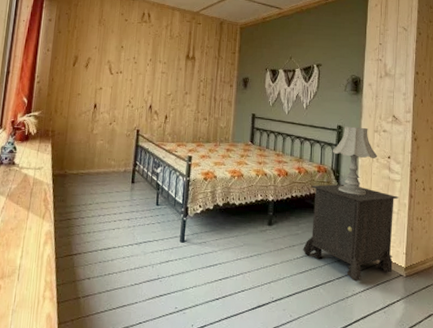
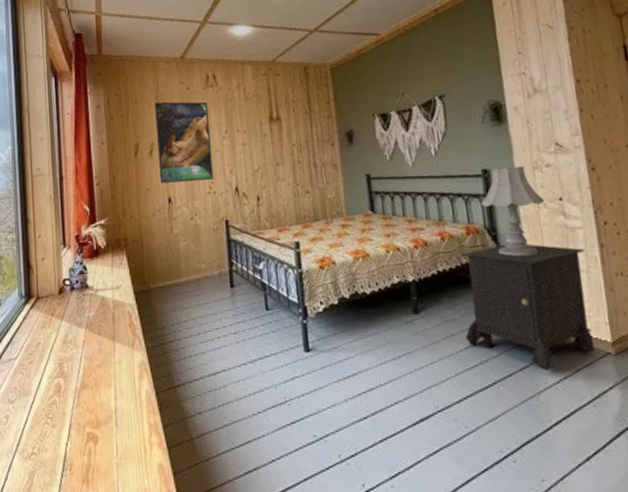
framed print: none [90,26,140,96] -> present [155,101,214,184]

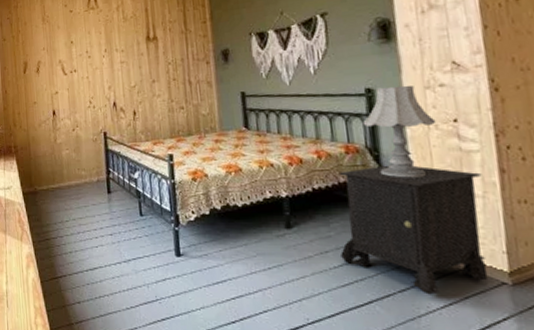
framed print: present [155,101,214,184] -> none [41,23,94,98]

